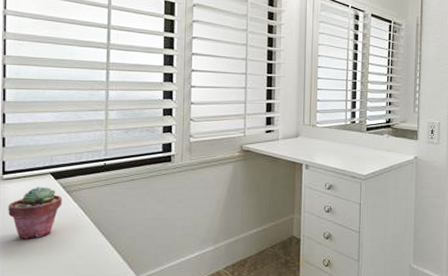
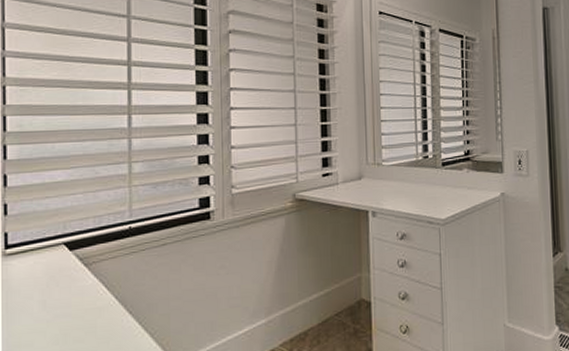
potted succulent: present [8,186,62,239] -> none [13,260,79,327]

